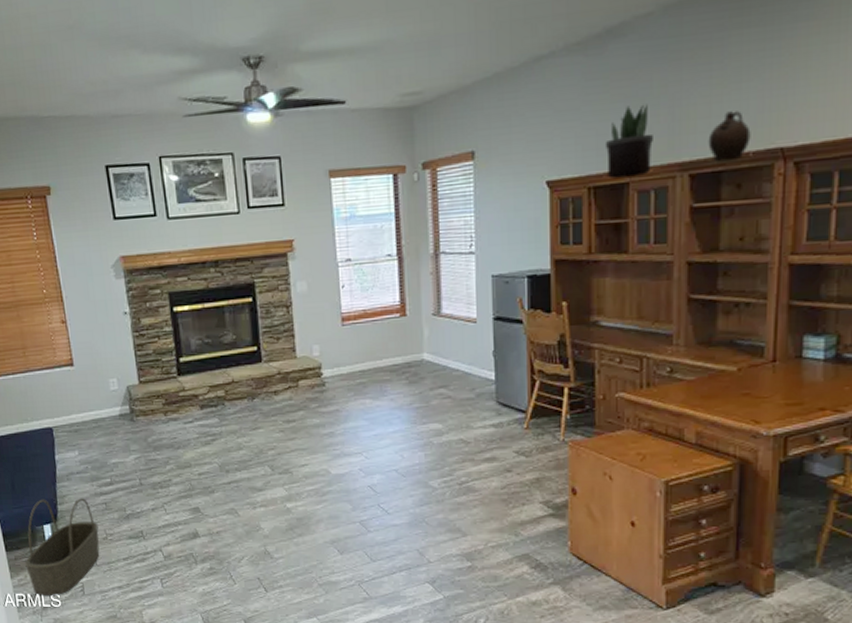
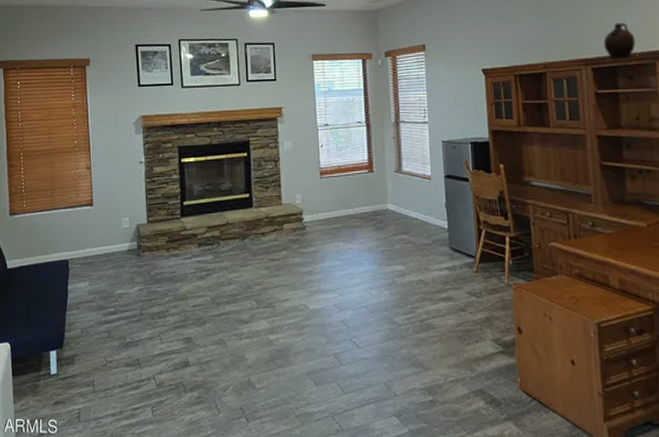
basket: present [25,498,100,595] -> none [29,326,99,421]
planter: present [605,104,653,179] -> none [525,15,562,69]

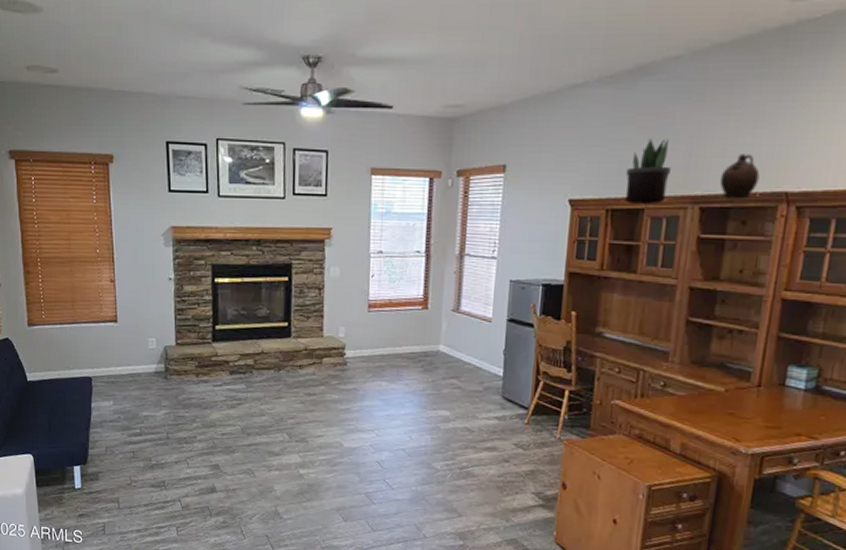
planter: none [525,15,562,69] -> present [625,138,671,204]

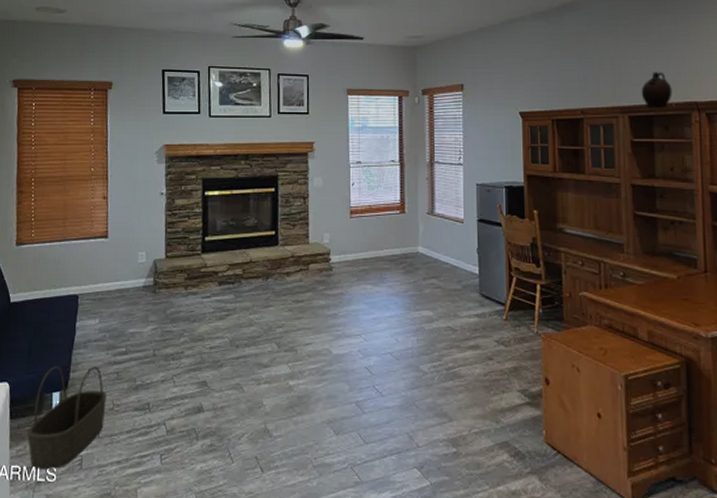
basket: none [53,442,124,532] -> present [27,365,107,469]
planter: present [625,138,671,204] -> none [563,61,600,114]

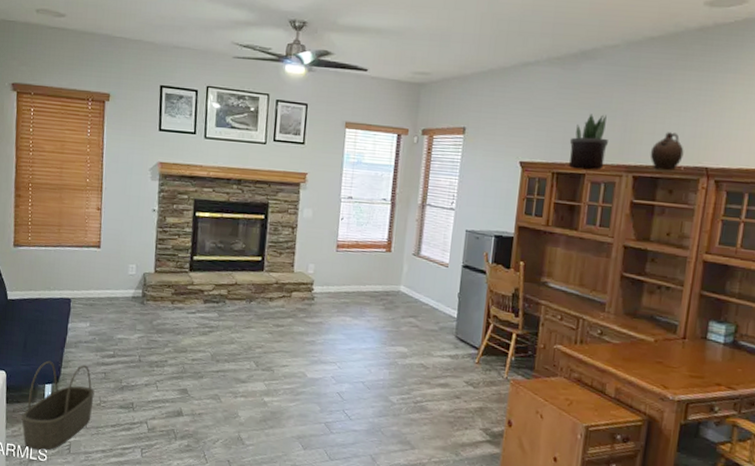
planter: none [563,61,600,114] -> present [569,113,608,171]

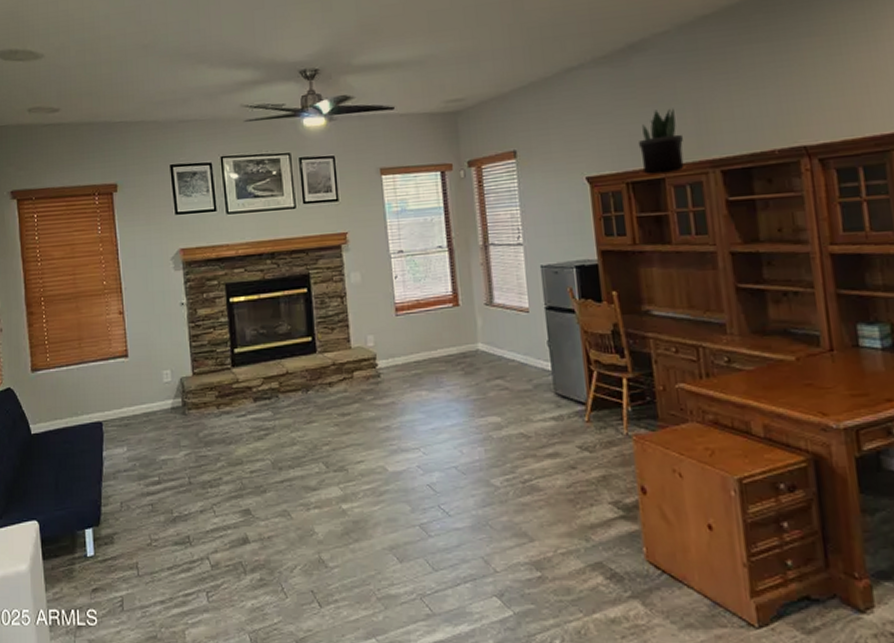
basket: present [21,360,95,450] -> none [62,498,143,611]
ceramic jug: present [650,132,684,171] -> none [734,113,775,159]

